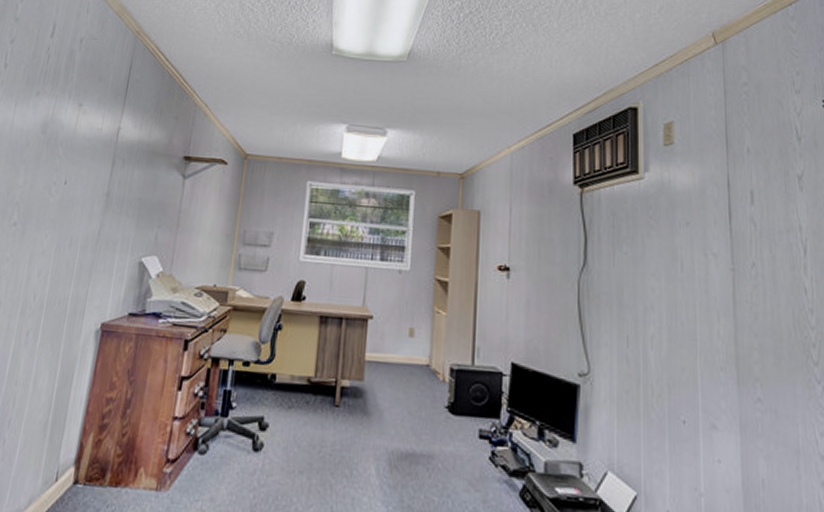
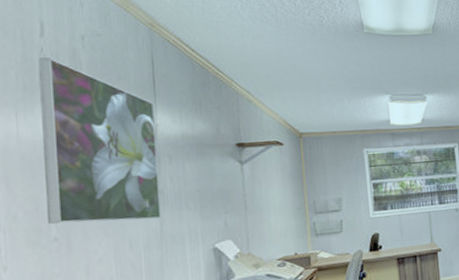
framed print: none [13,55,122,222] -> present [38,57,161,224]

